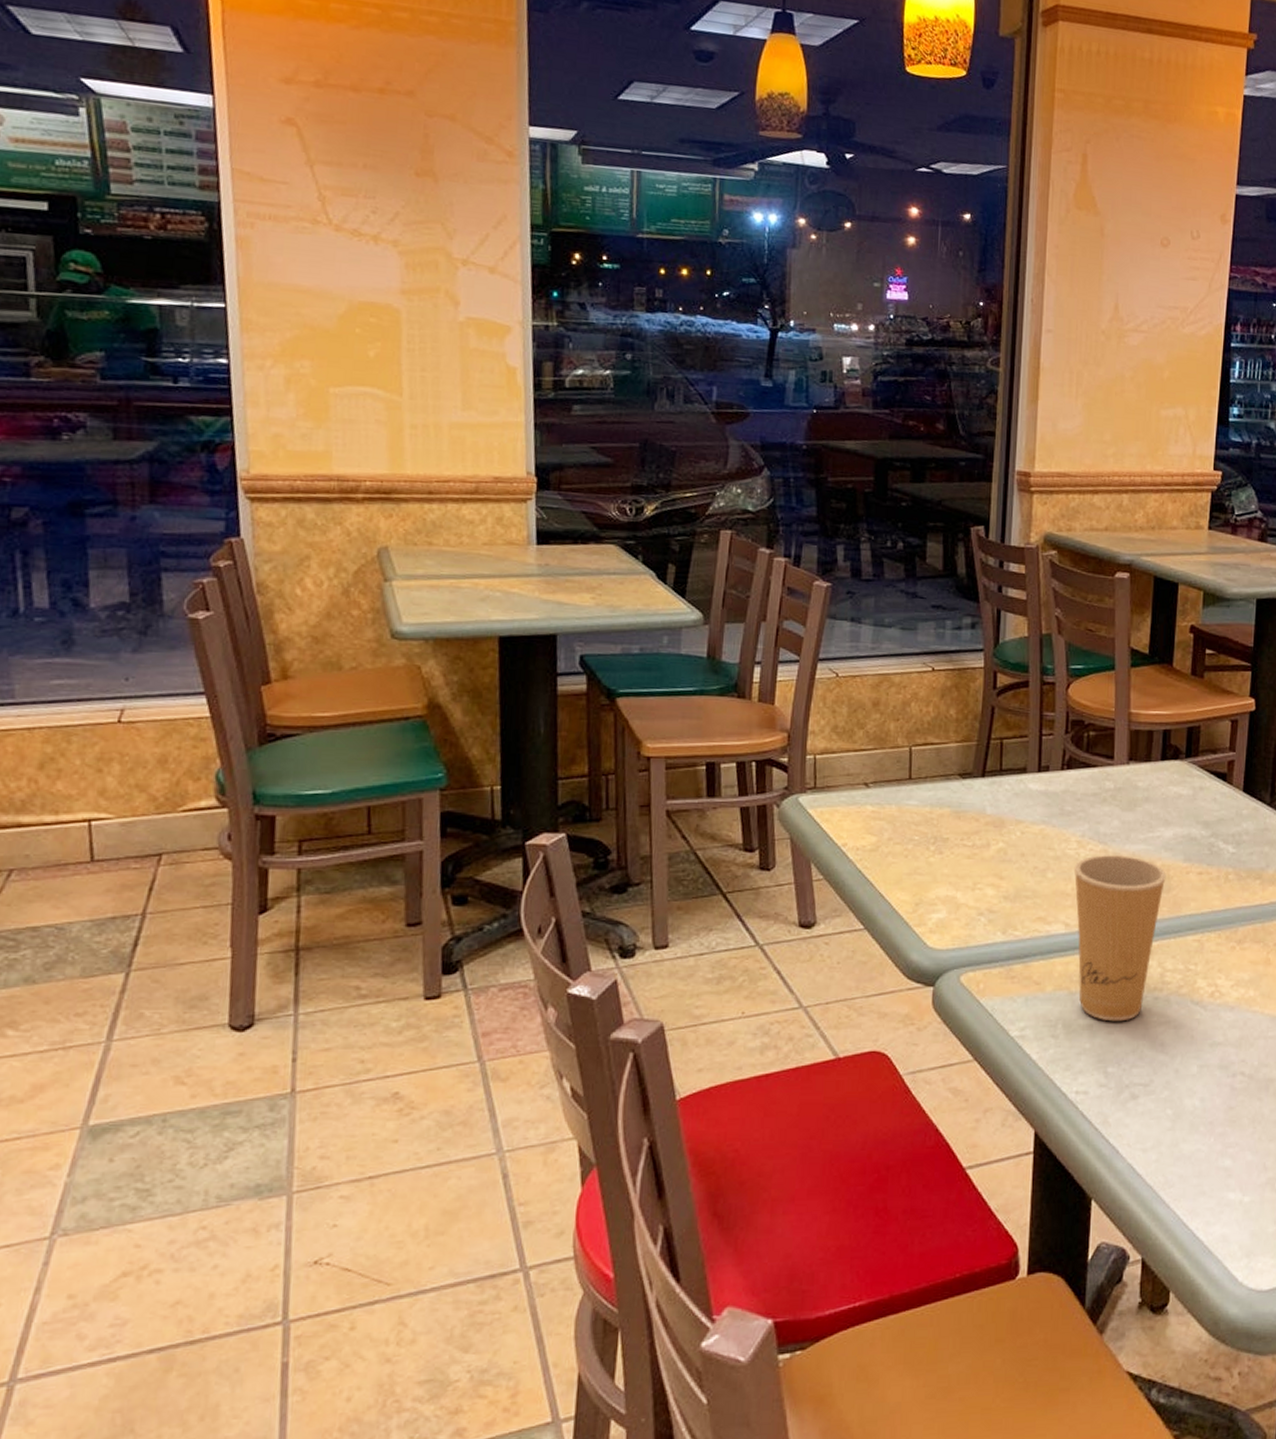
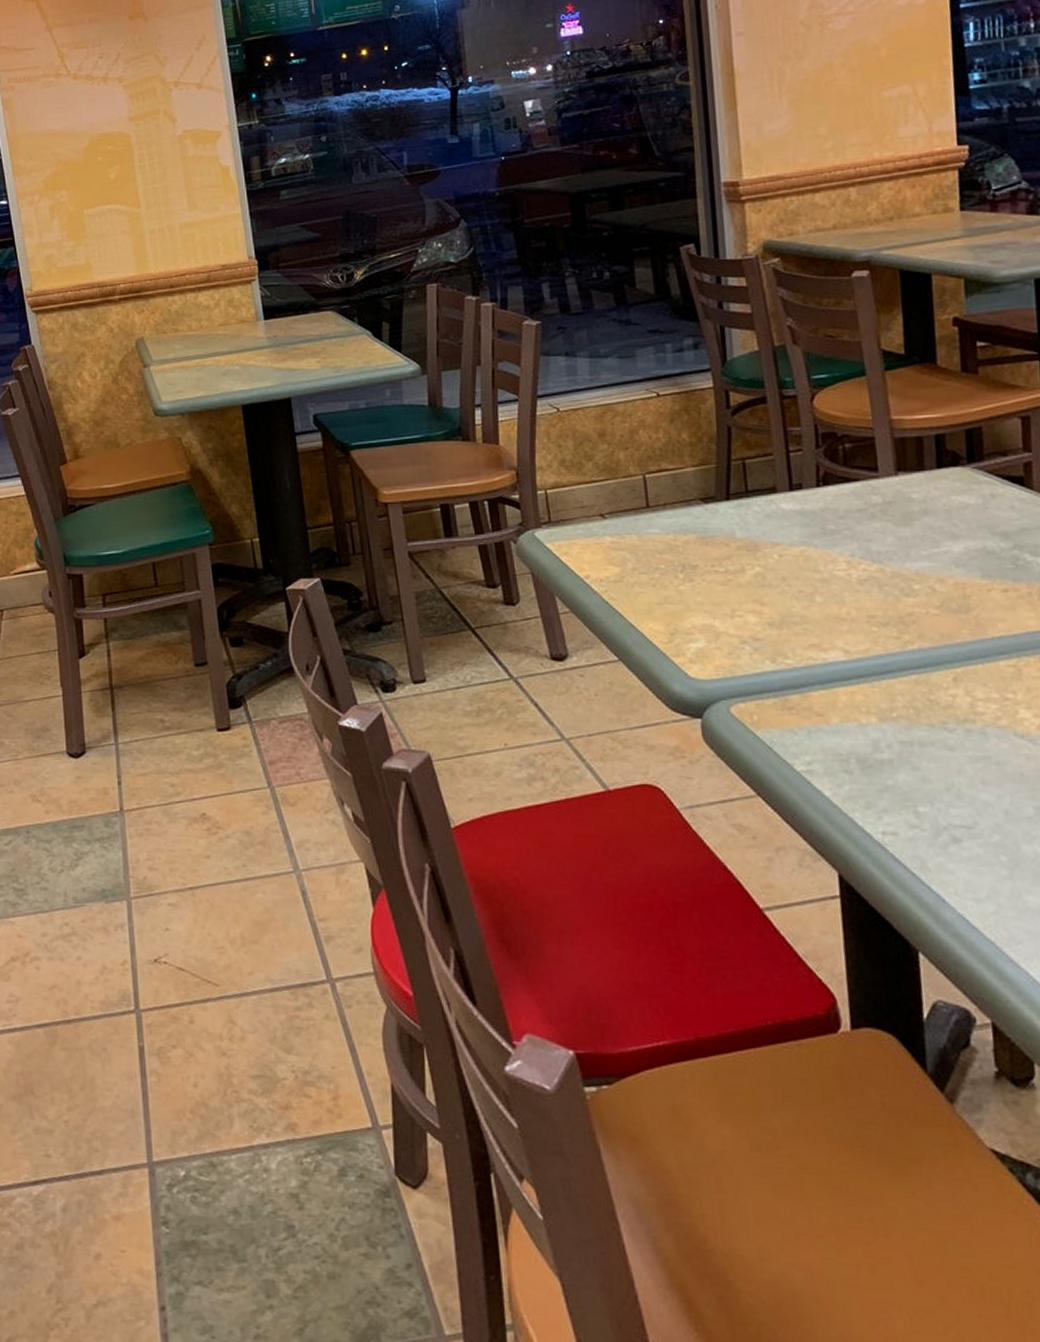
paper cup: present [1073,855,1166,1022] -> none [846,574,962,756]

